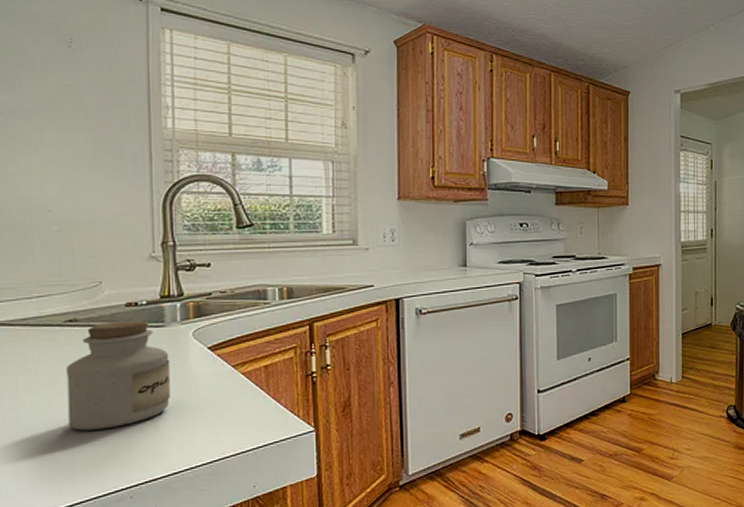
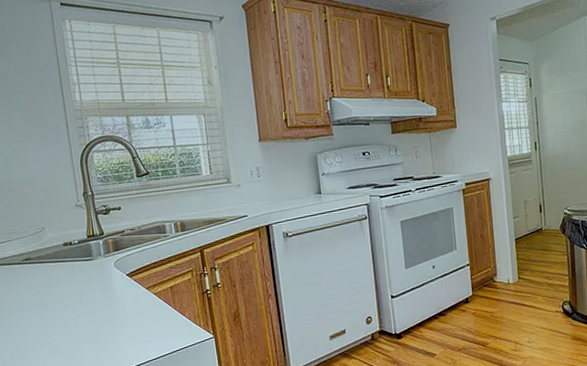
jar: present [67,320,170,431] -> none [28,255,104,344]

